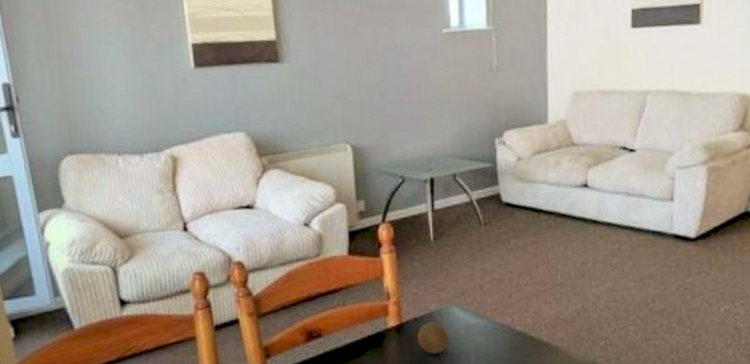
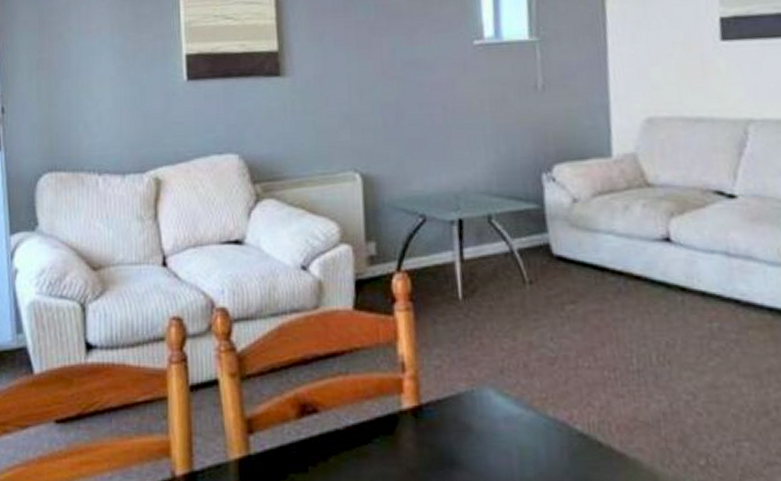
fruit: present [417,322,449,354] -> none [440,407,483,451]

